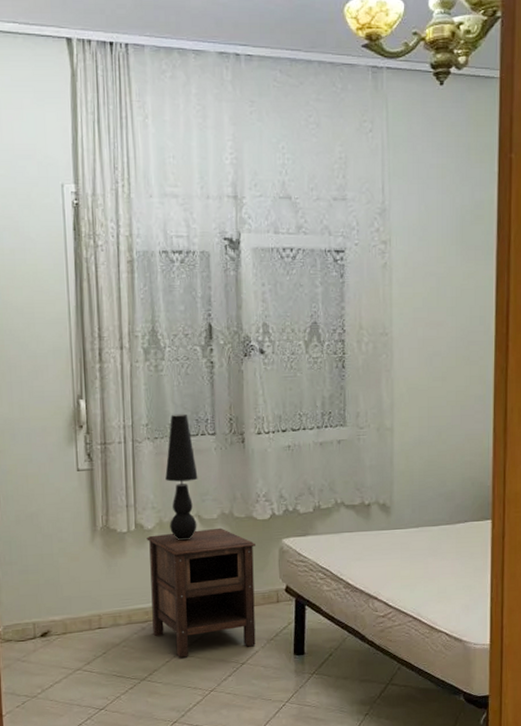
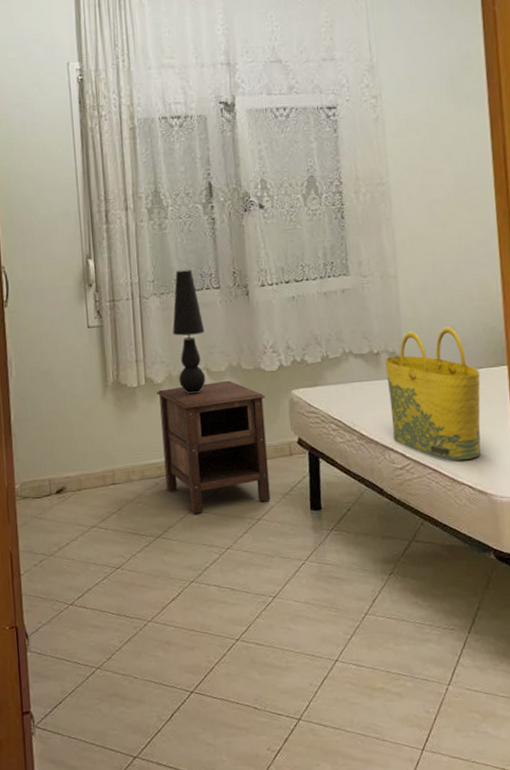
tote bag: none [375,481,465,610] -> present [385,327,481,461]

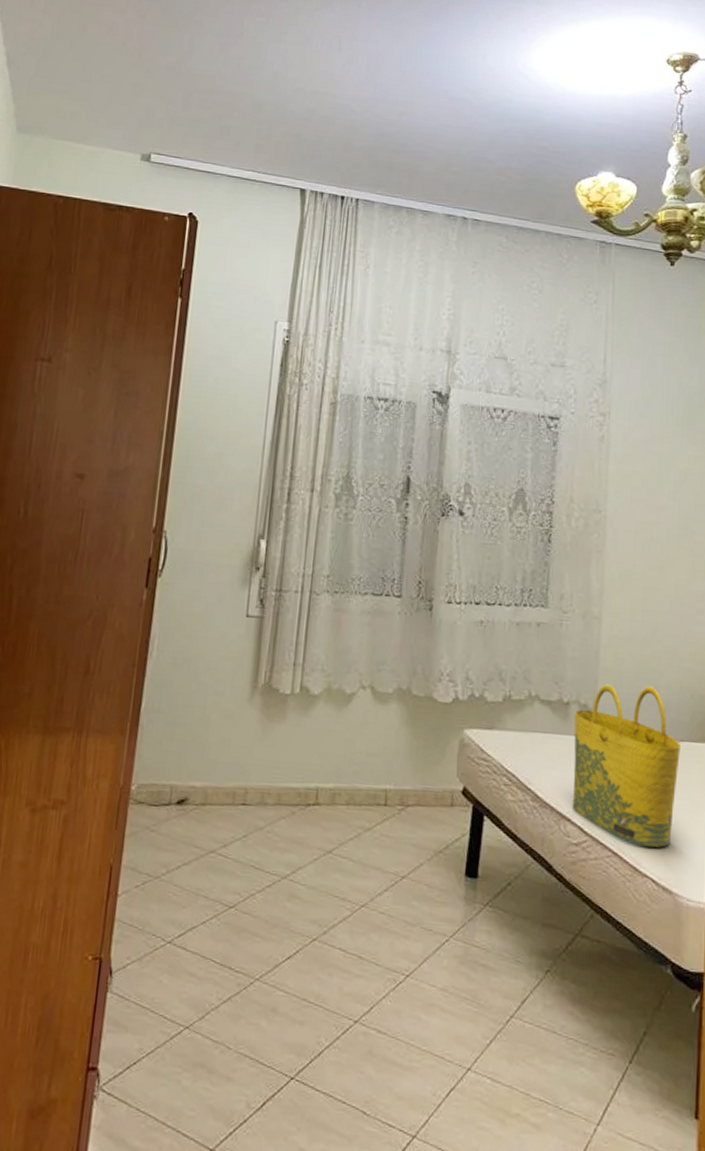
nightstand: present [157,380,271,514] -> none [303,702,433,858]
table lamp: present [172,269,206,394] -> none [338,568,377,715]

